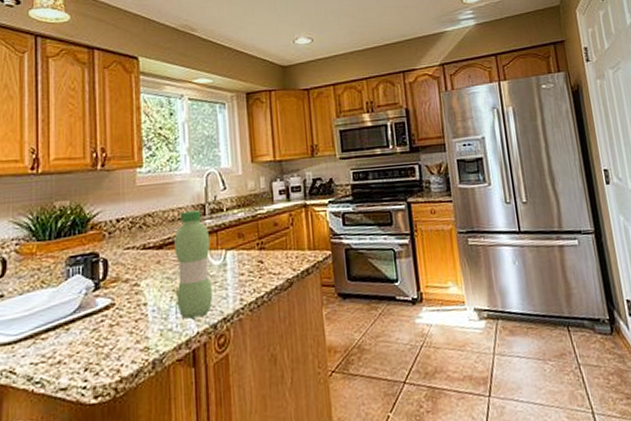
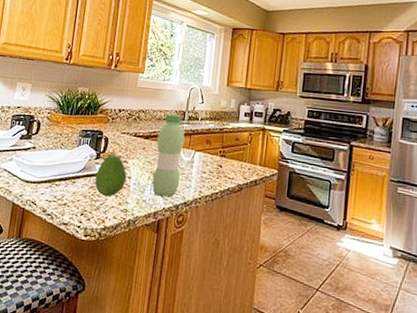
fruit: none [97,279,142,338] -> present [94,154,127,197]

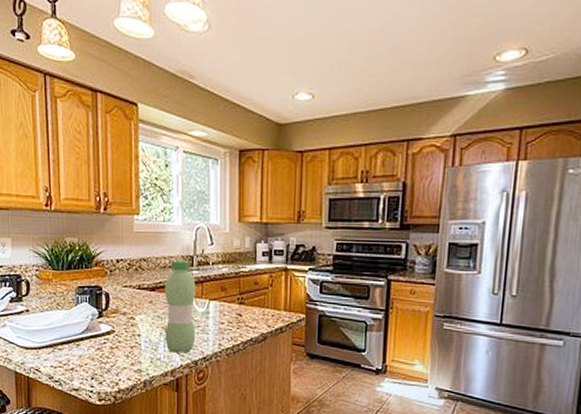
fruit: present [94,154,127,197] -> none [101,312,136,358]

